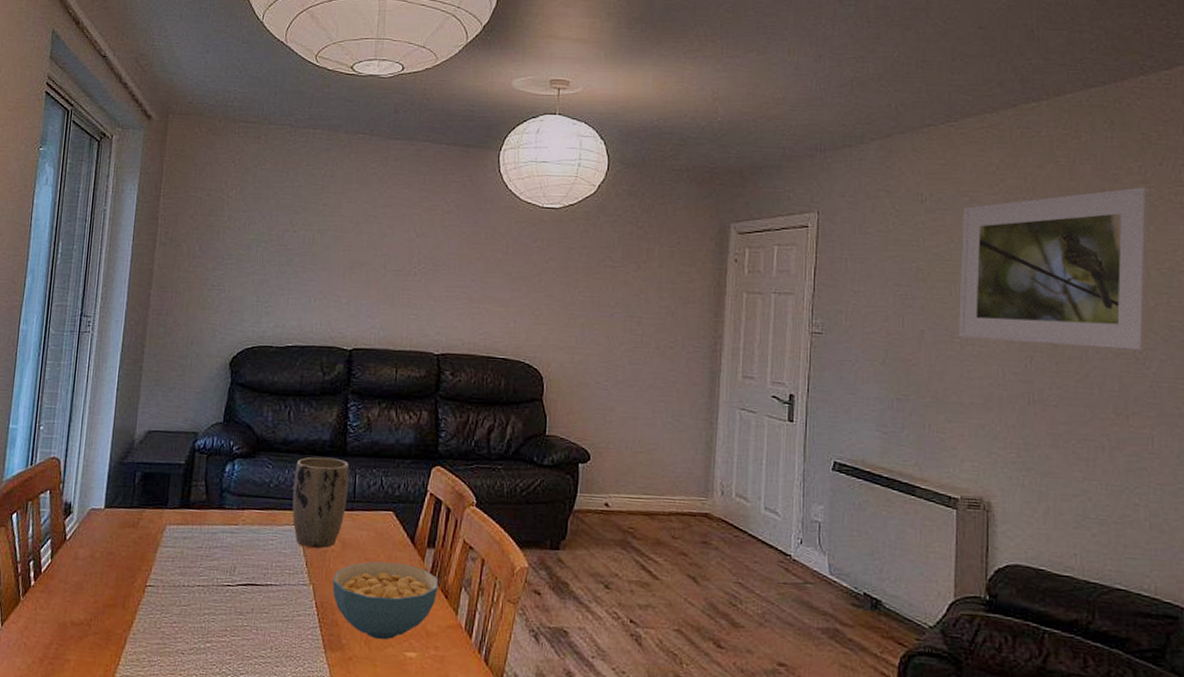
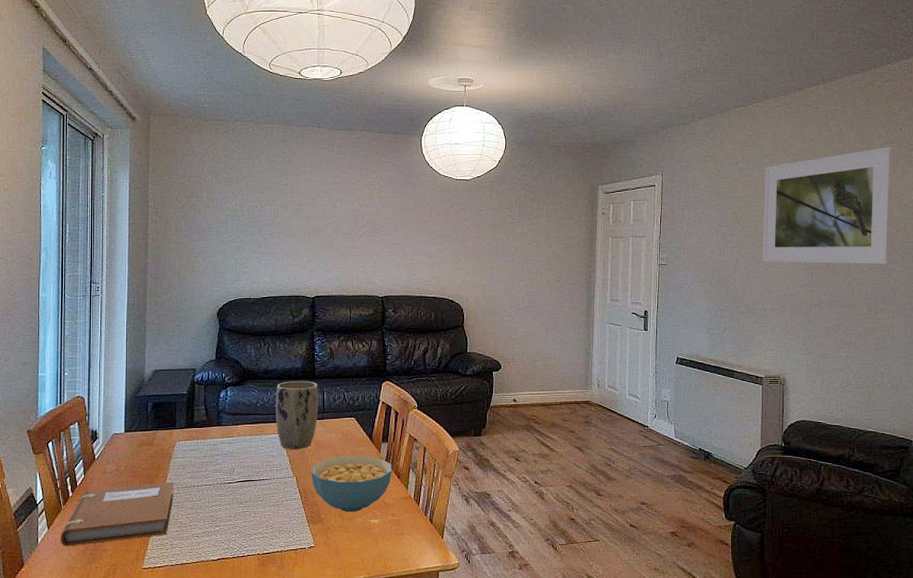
notebook: none [15,577,159,652] -> present [61,482,174,547]

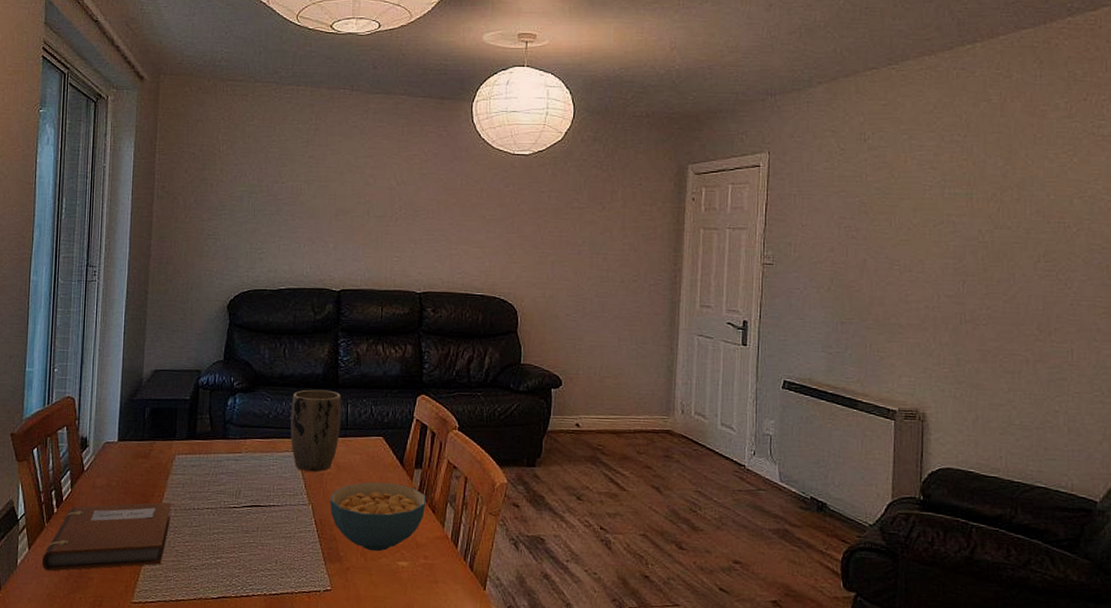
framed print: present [763,147,893,265] -> none [898,121,1075,273]

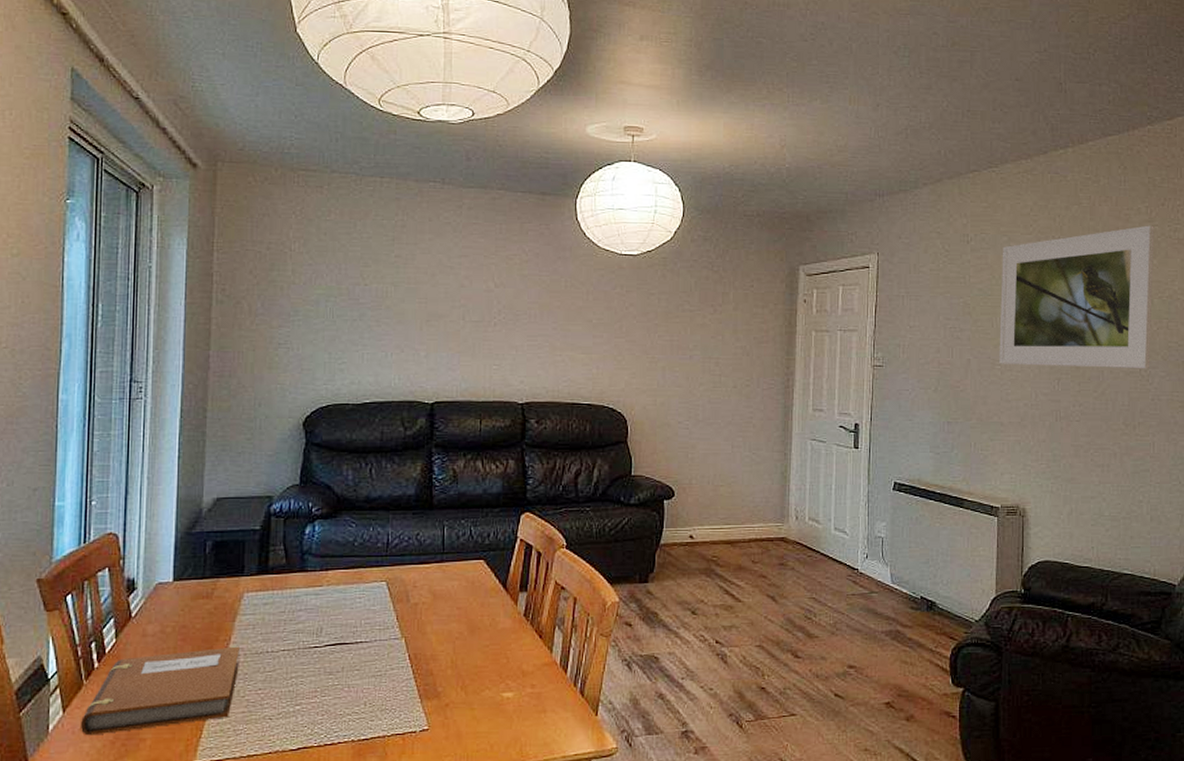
plant pot: present [290,389,341,472] -> none [379,512,436,603]
cereal bowl: present [330,481,427,552] -> none [426,608,533,684]
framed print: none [898,121,1075,273] -> present [999,225,1154,369]

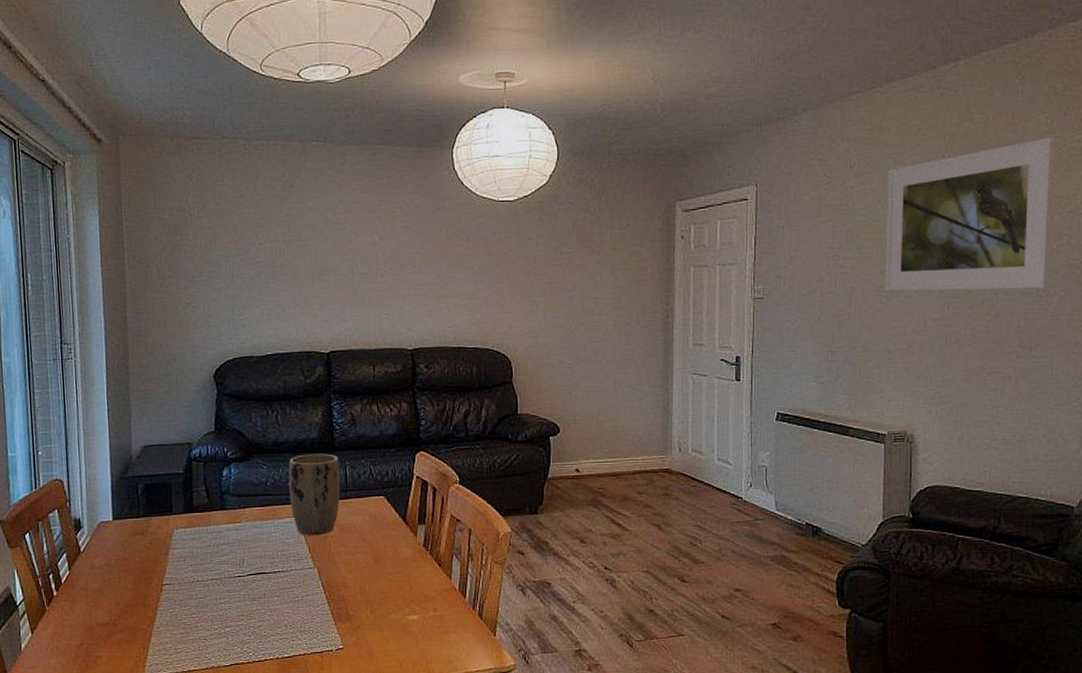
notebook: present [81,646,240,736] -> none [47,576,175,653]
plant pot: none [379,512,436,603] -> present [288,453,340,536]

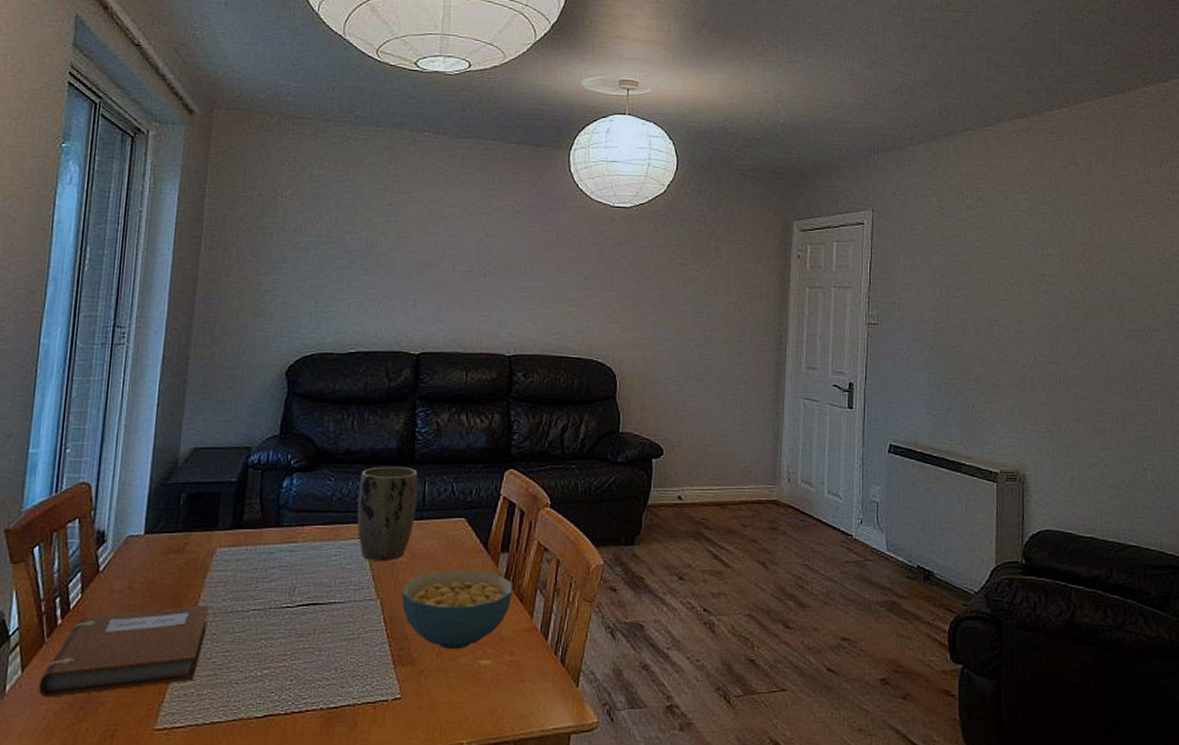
notebook: none [47,576,175,653] -> present [39,604,209,698]
cereal bowl: none [335,540,432,608] -> present [402,569,513,650]
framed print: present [885,137,1055,291] -> none [996,186,1153,332]

